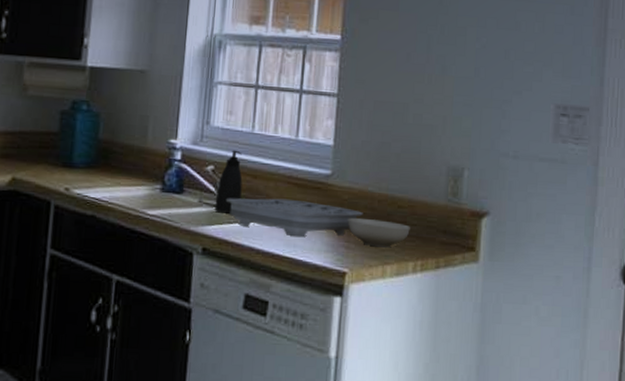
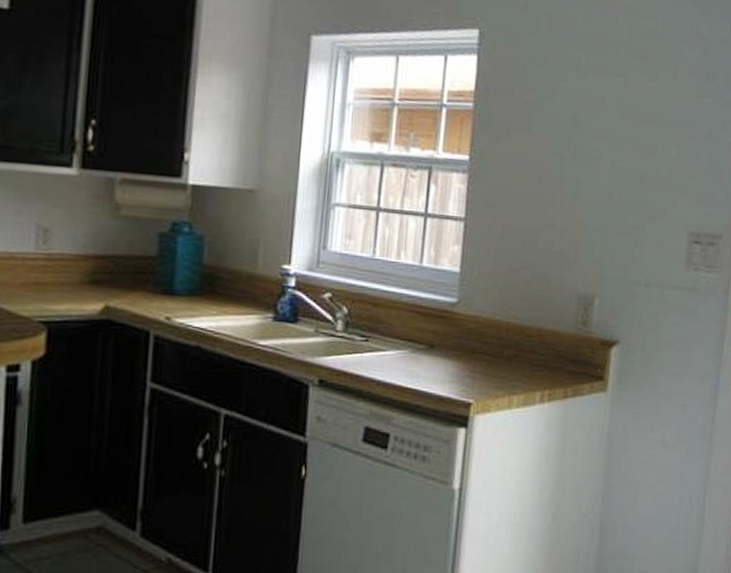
soap dispenser: present [214,150,243,214] -> none [332,276,362,344]
dish rack: present [225,198,363,237] -> none [344,327,490,368]
bowl: present [347,217,411,248] -> none [473,347,540,378]

